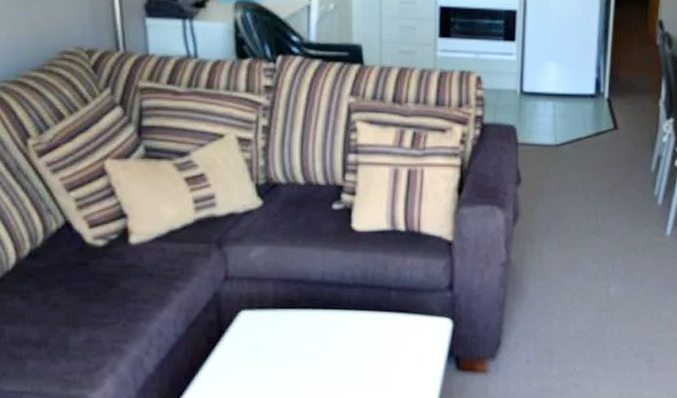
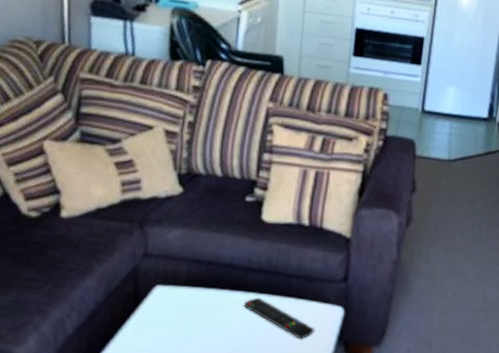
remote control: none [340,316,420,358] -> present [244,297,314,339]

